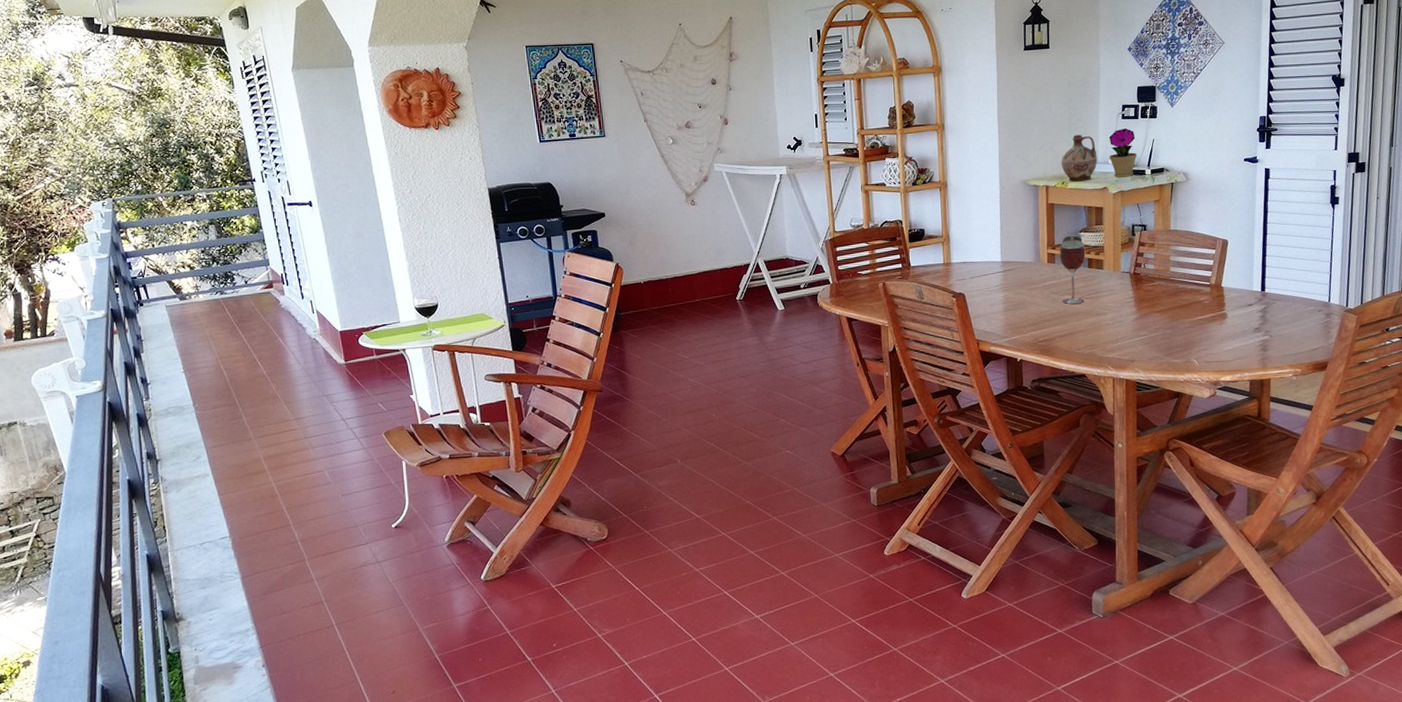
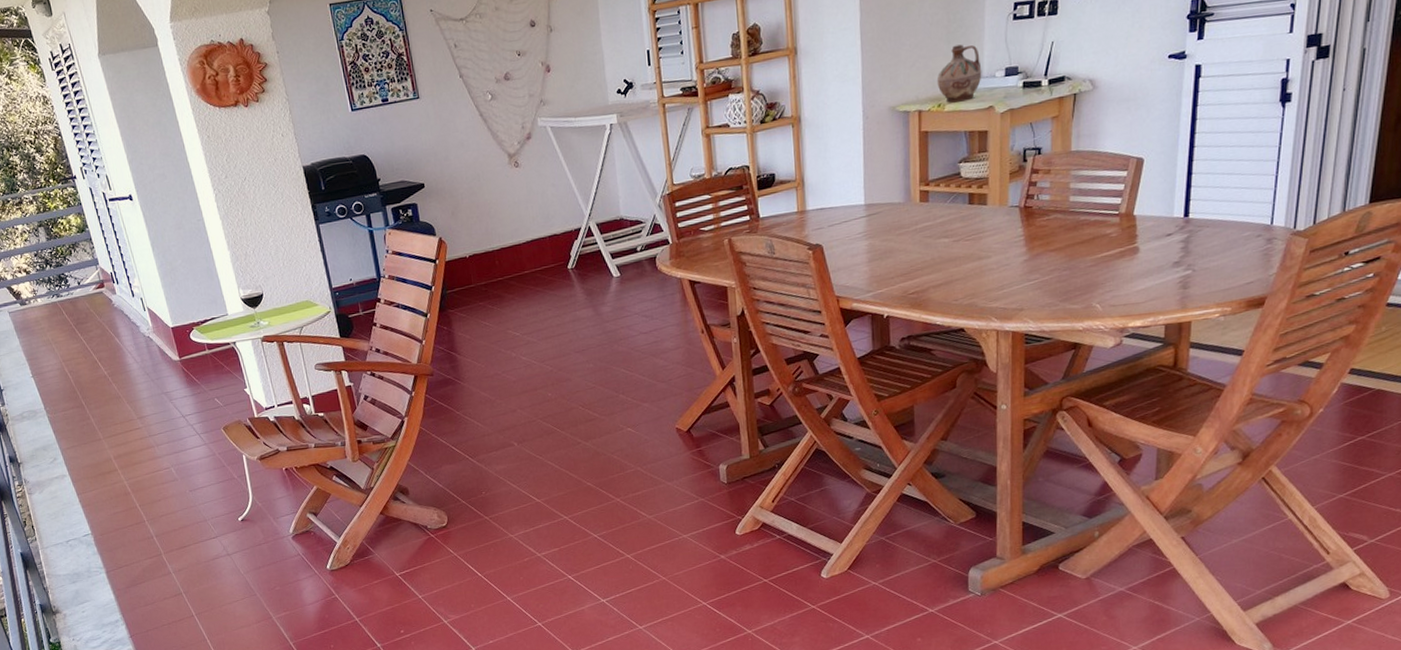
wineglass: present [1059,236,1086,304] -> none [934,167,966,249]
flower pot: present [1109,128,1138,178] -> none [997,31,1032,93]

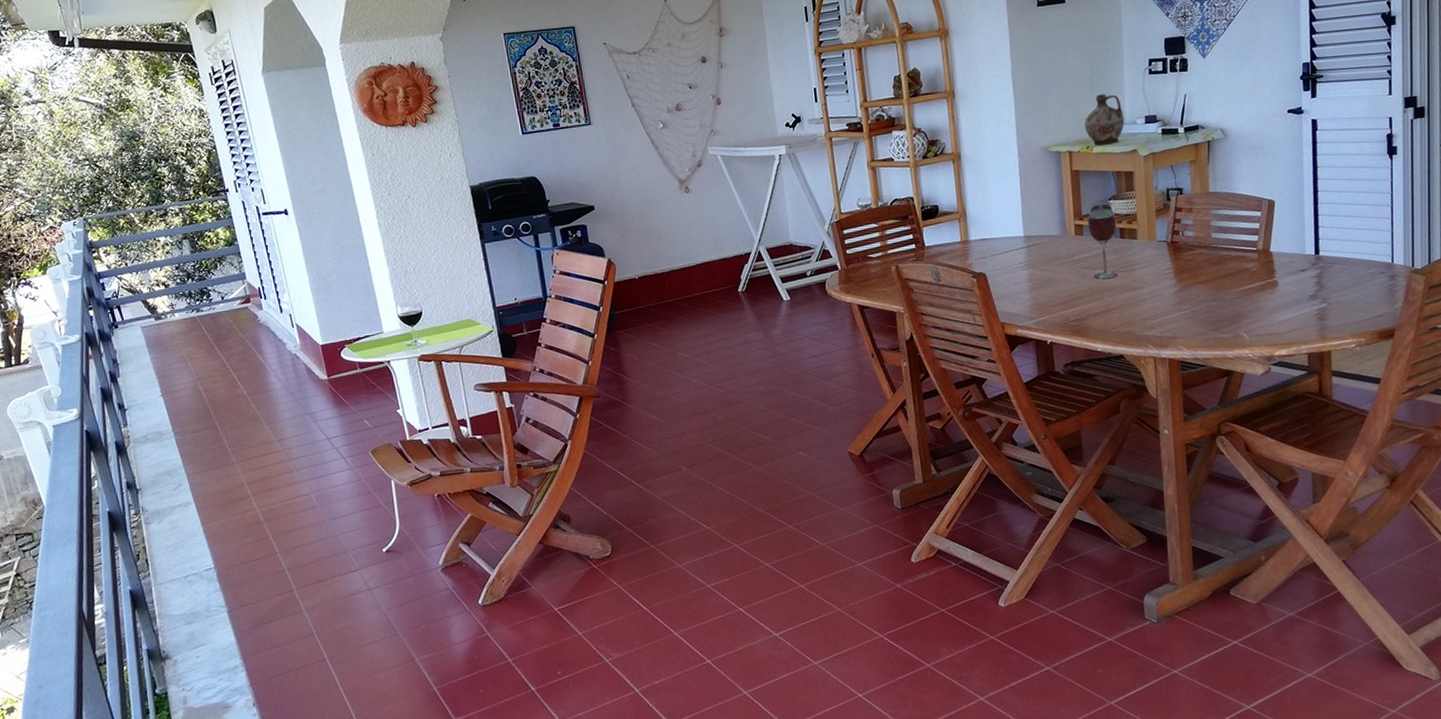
wineglass: none [934,167,966,249] -> present [1087,204,1117,279]

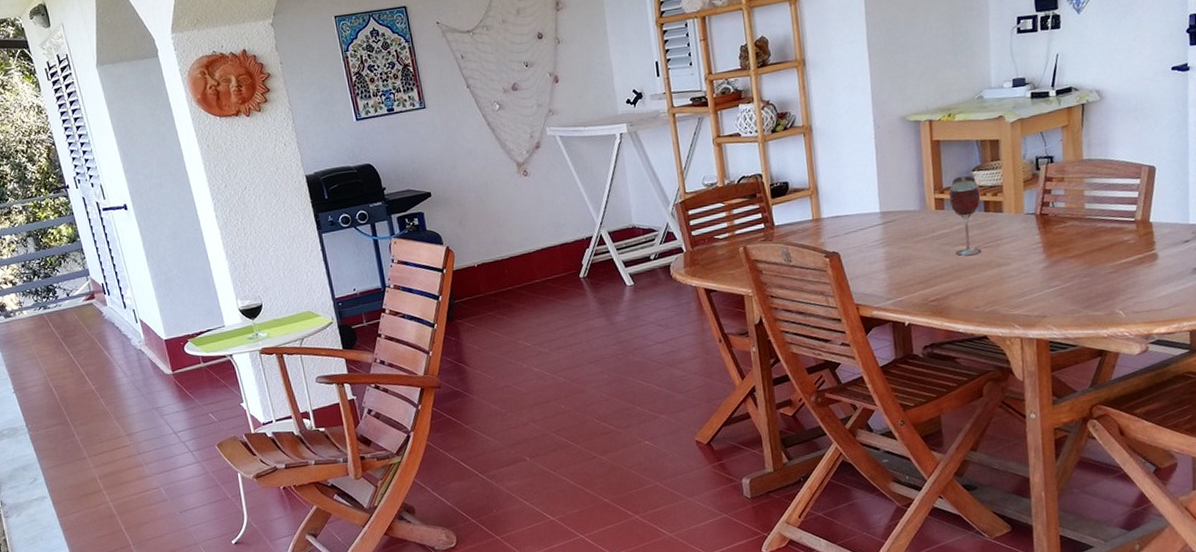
ceramic jug: present [1084,94,1125,146] -> none [945,56,990,113]

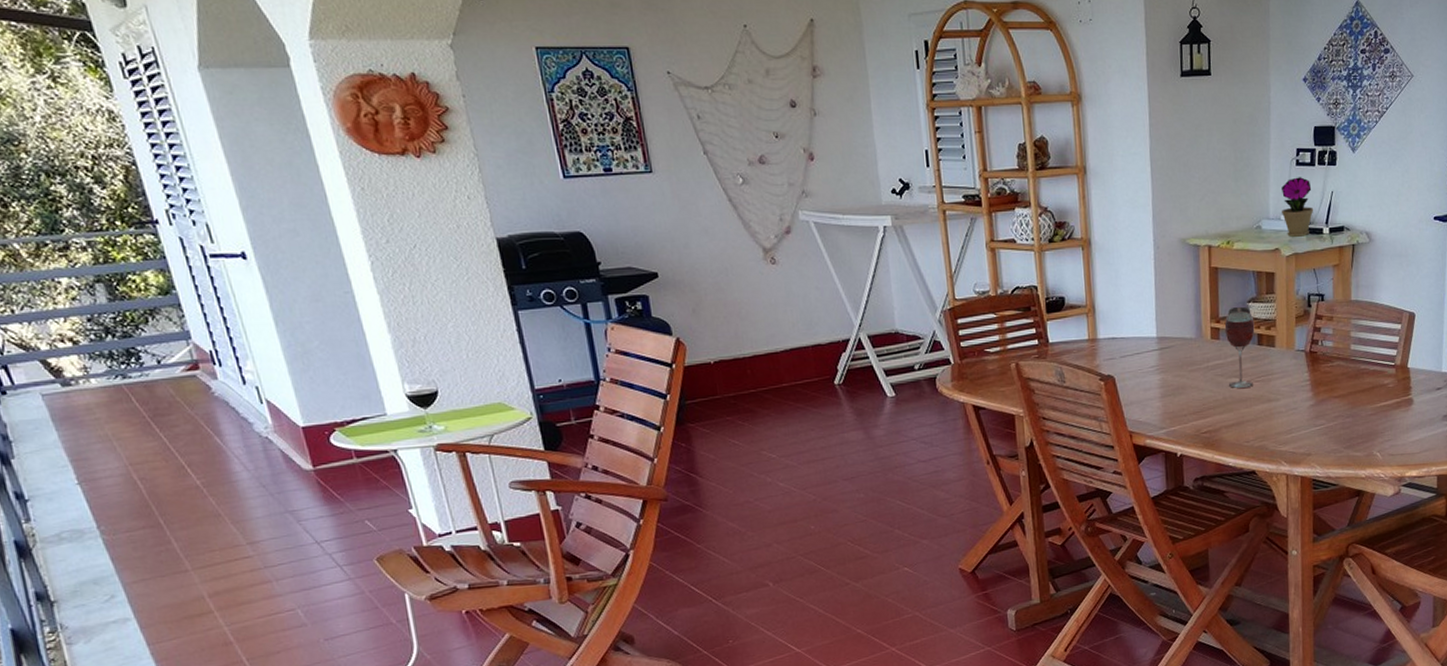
flower pot: none [1003,44,1039,104] -> present [1282,177,1314,237]

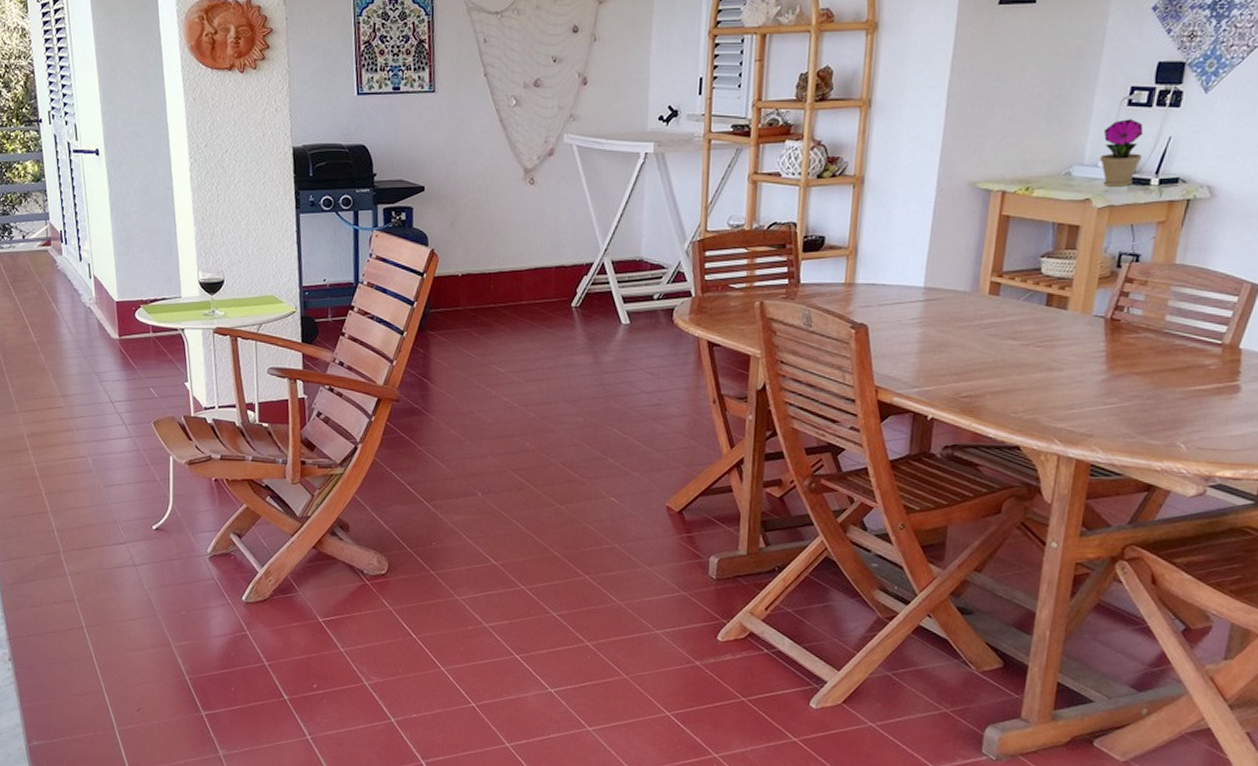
wineglass: present [1224,307,1255,388] -> none [1001,262,1046,352]

